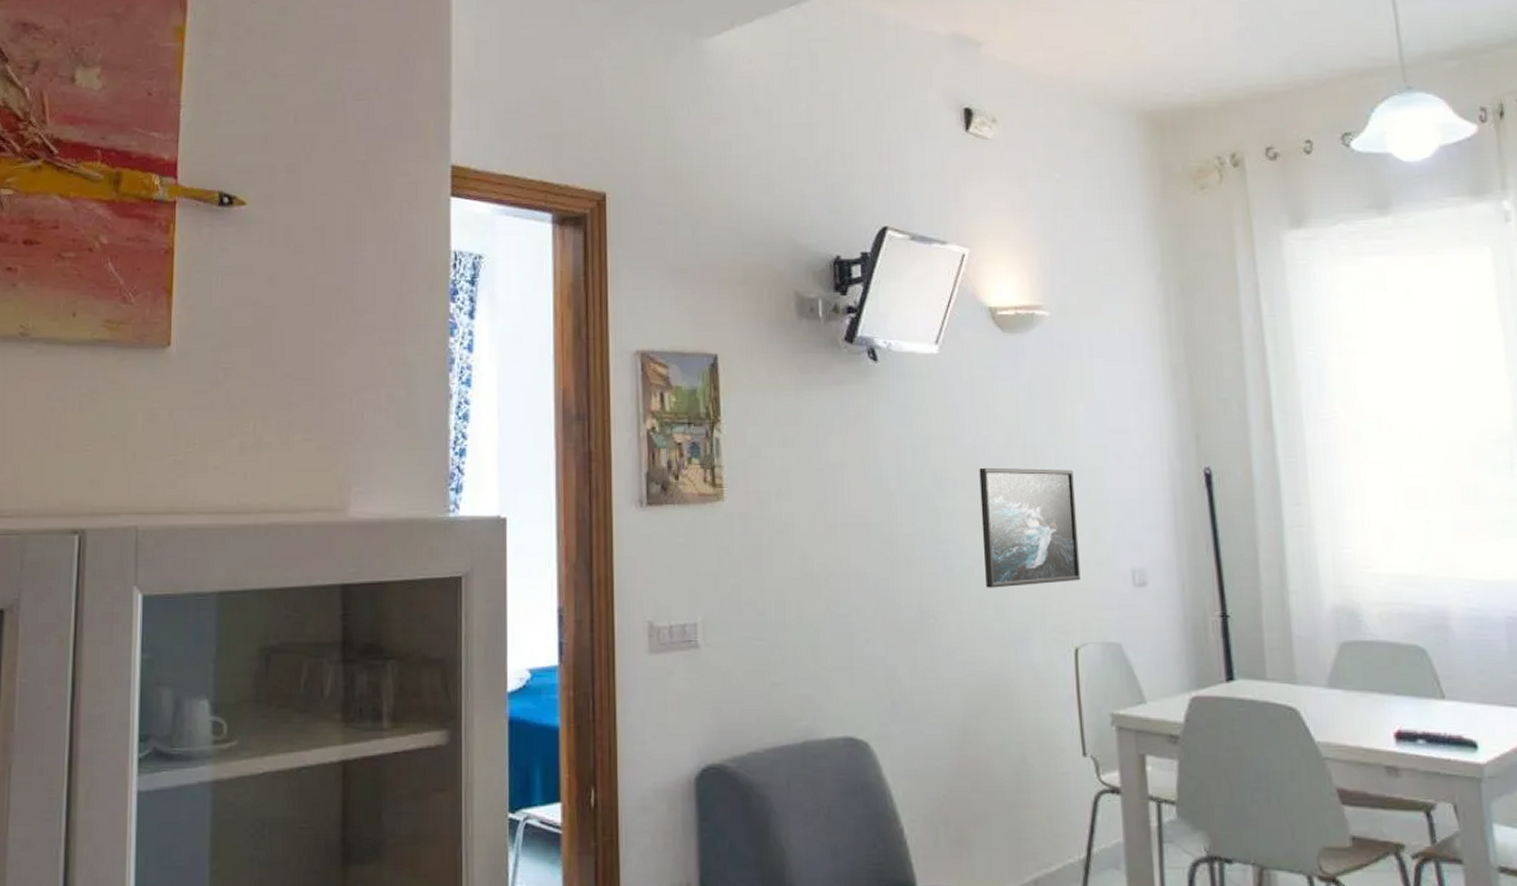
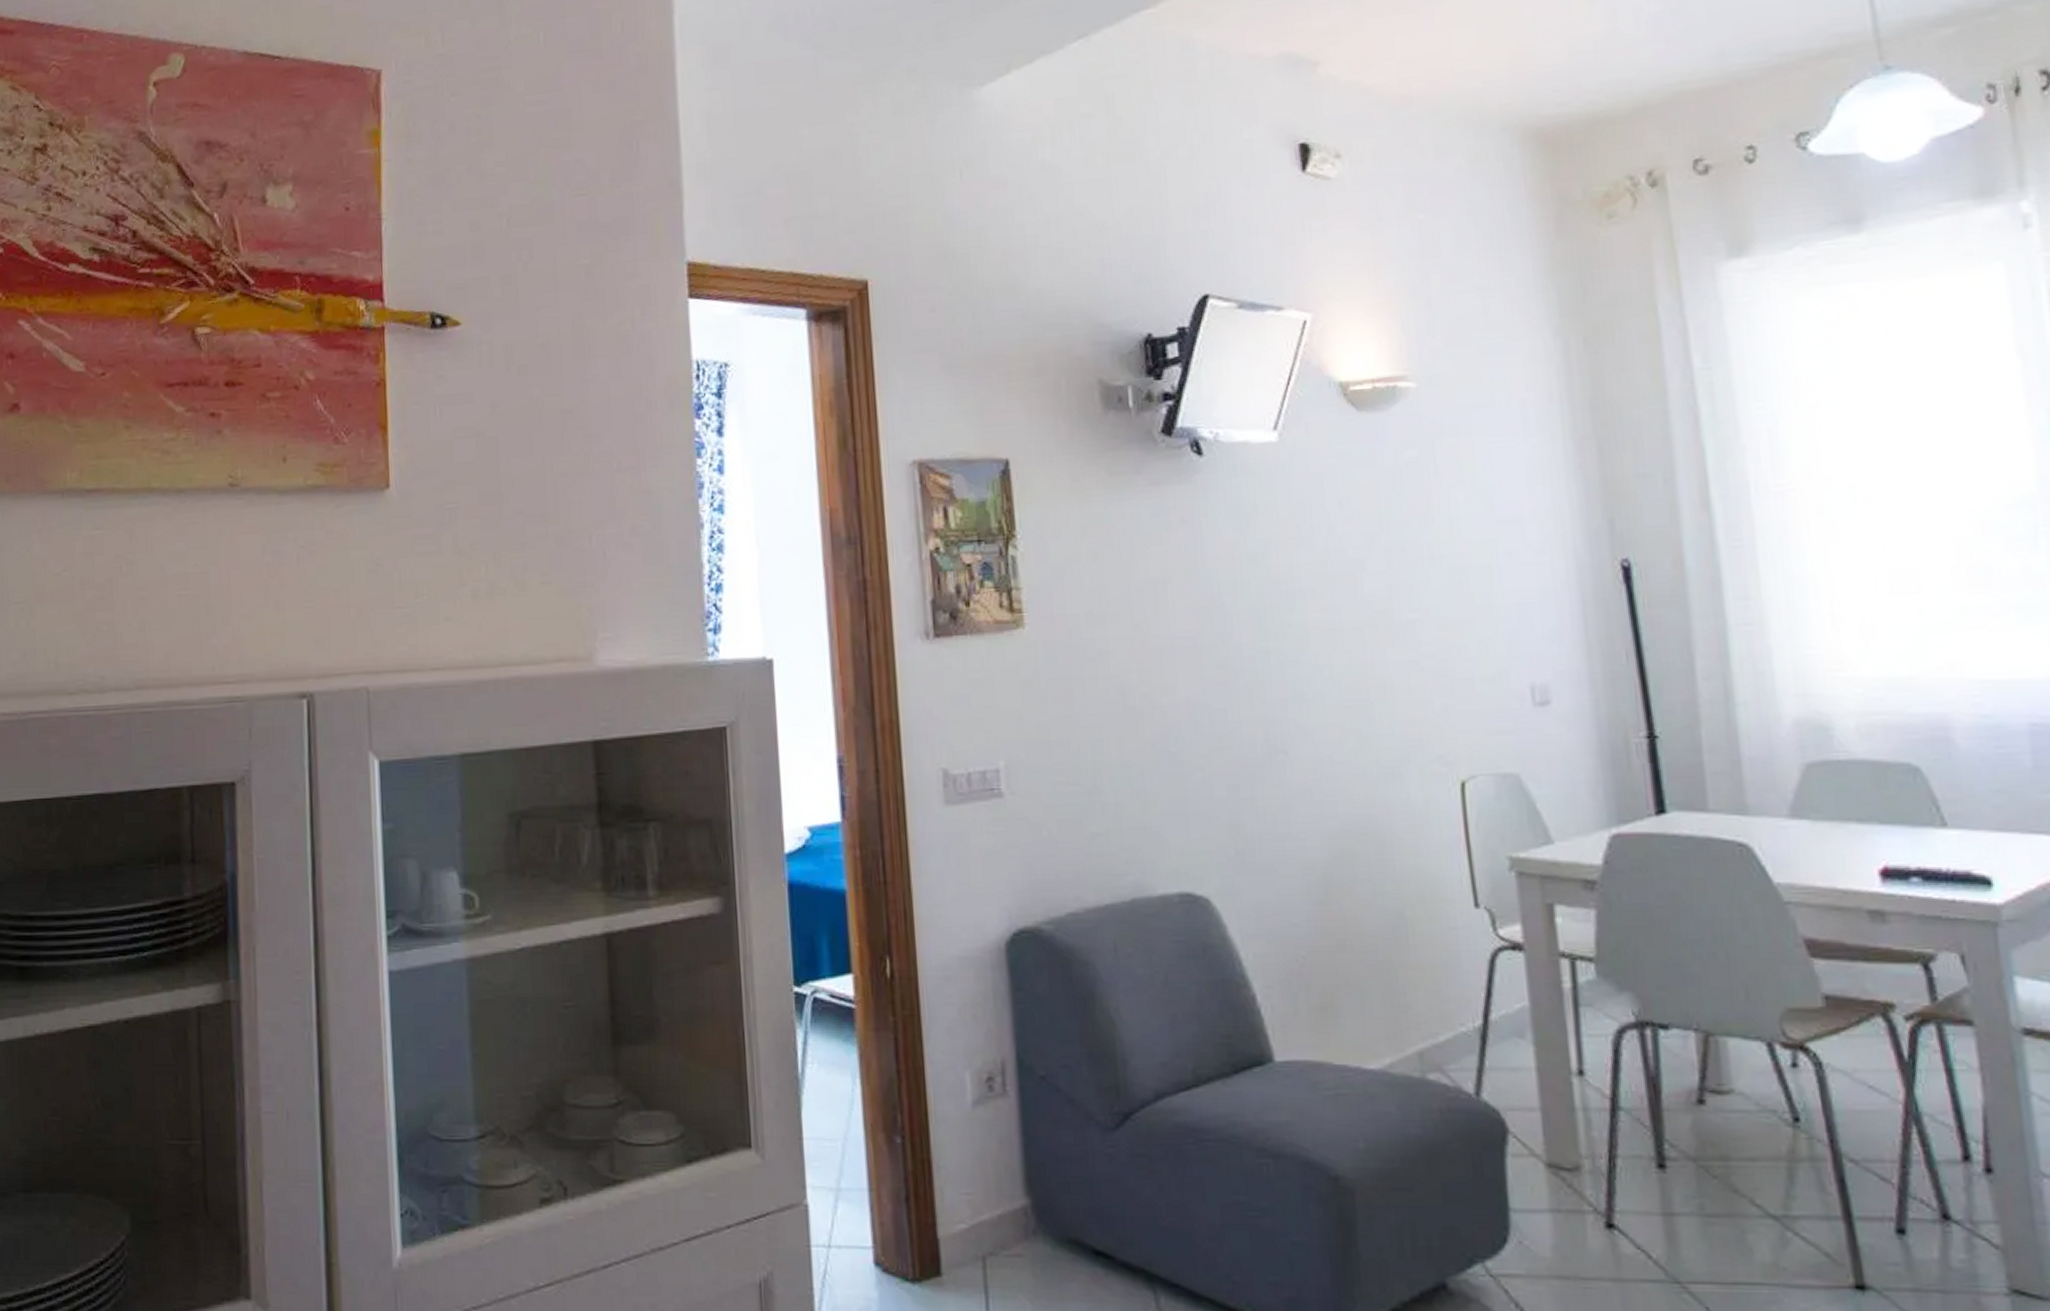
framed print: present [979,467,1081,588] -> none [1333,570,1466,715]

